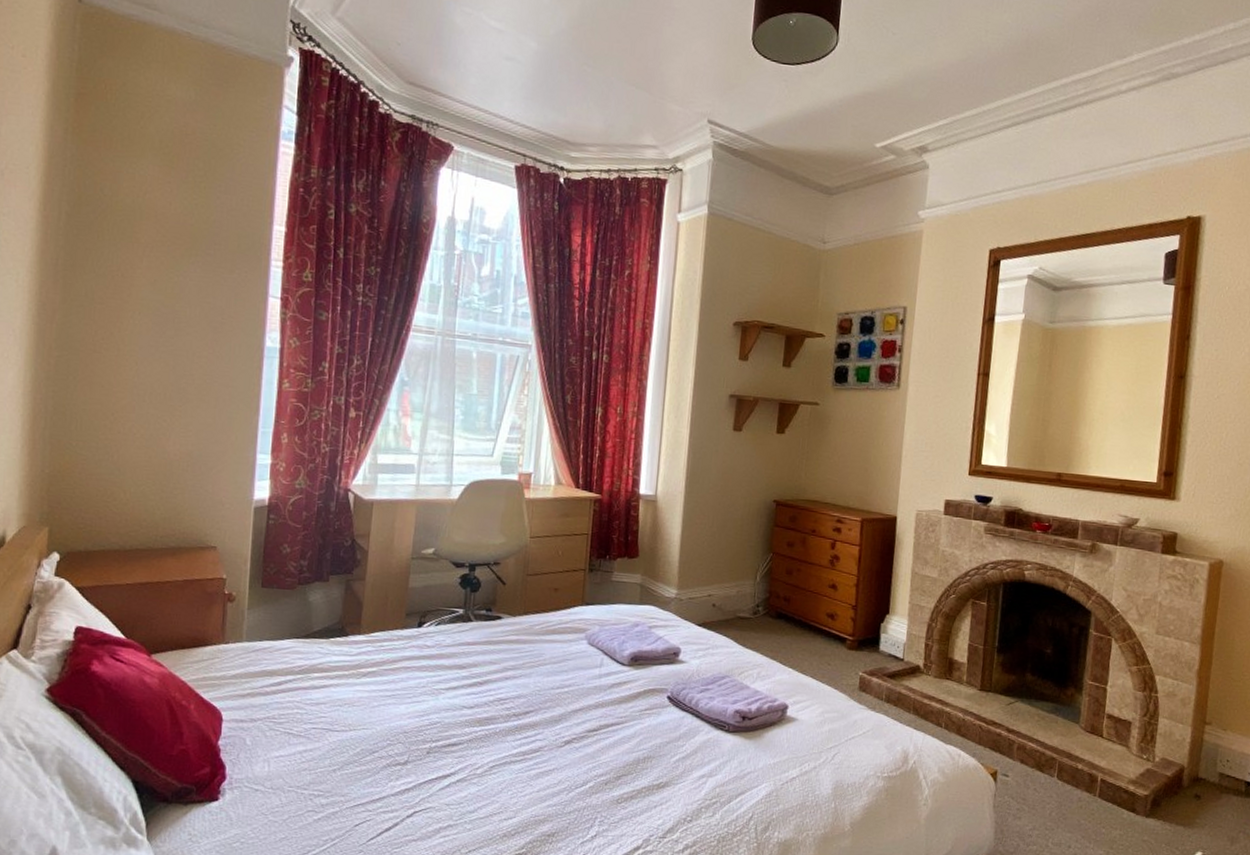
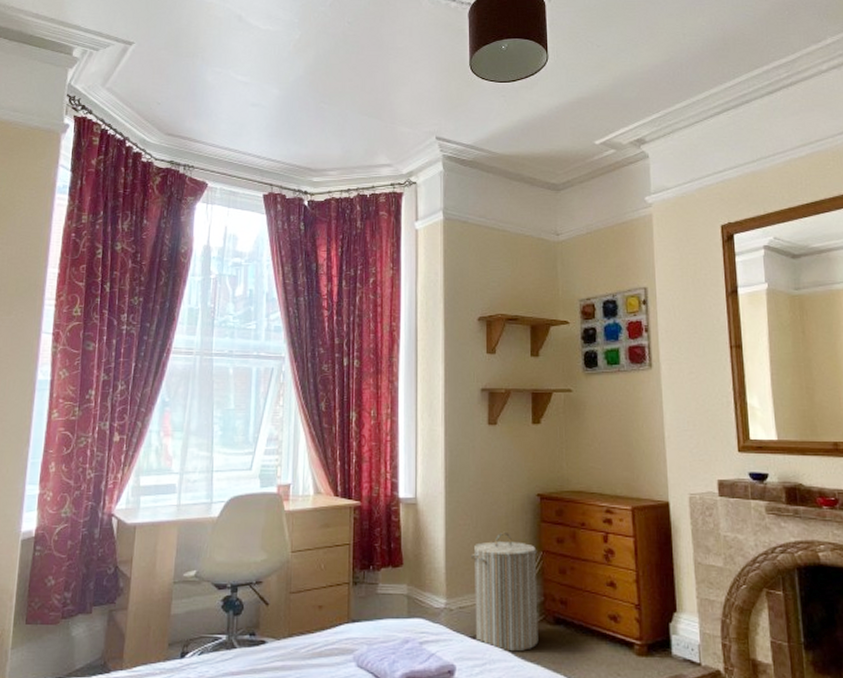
laundry hamper: none [701,532,768,640] -> present [470,531,539,652]

